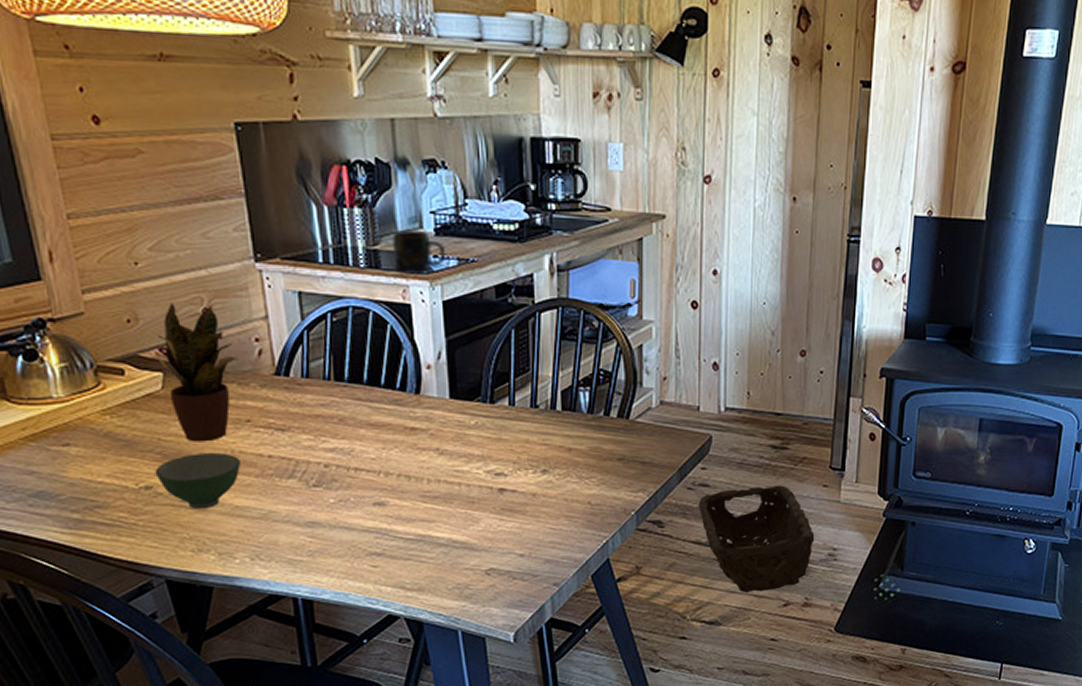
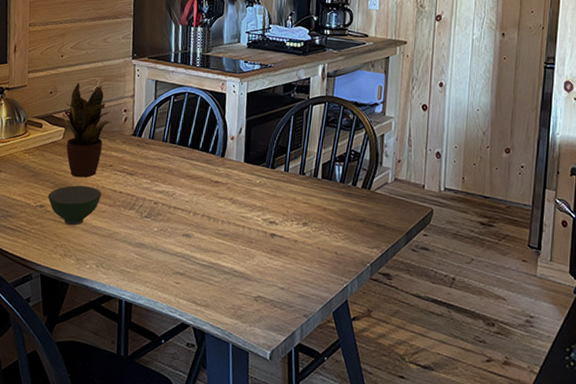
mug: present [391,229,446,274] -> none [218,43,253,73]
woven basket: present [698,485,815,594] -> none [419,254,515,346]

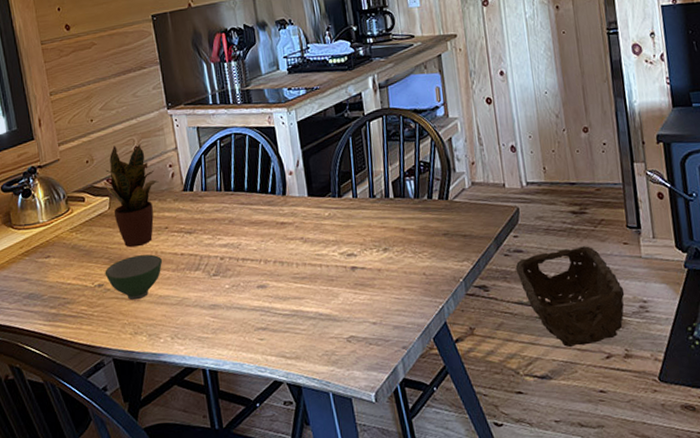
woven basket: none [419,254,515,346] -> present [515,246,625,348]

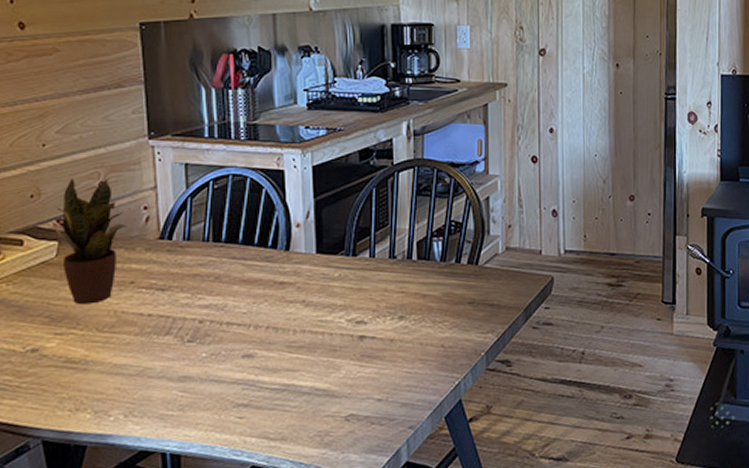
bowl: present [105,254,163,300] -> none [42,314,123,370]
woven basket: present [515,246,625,348] -> none [543,320,652,428]

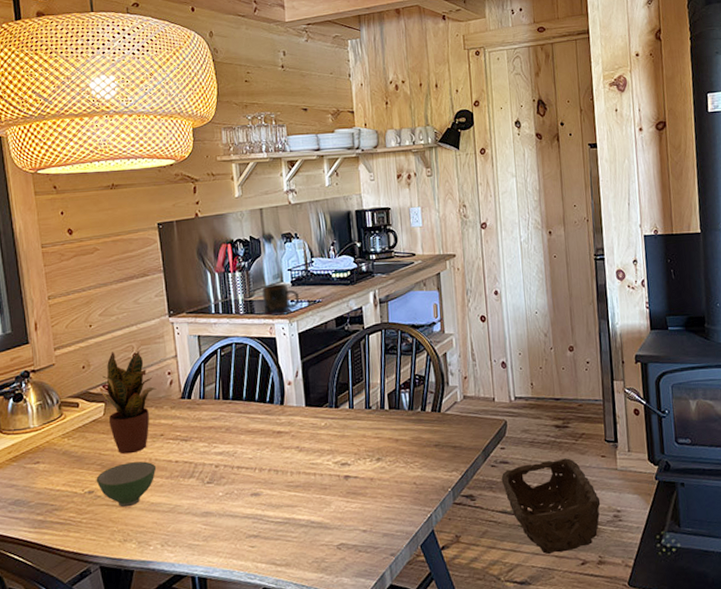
bowl: none [42,314,123,370] -> present [96,461,157,508]
mug: none [269,105,317,144] -> present [261,283,300,316]
woven basket: none [543,320,652,428] -> present [501,458,601,555]

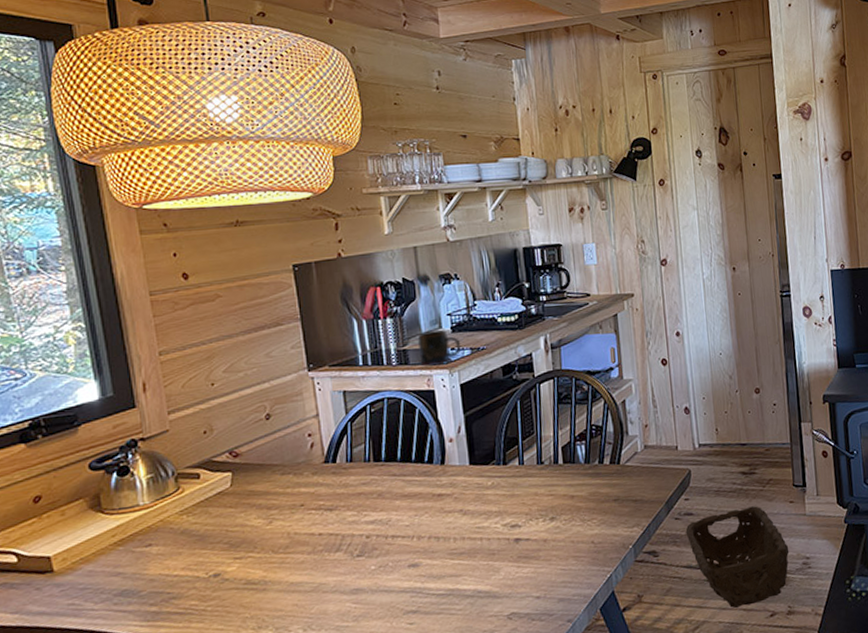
bowl: present [96,461,157,508] -> none [223,536,296,590]
potted plant: present [100,351,157,454] -> none [226,411,295,530]

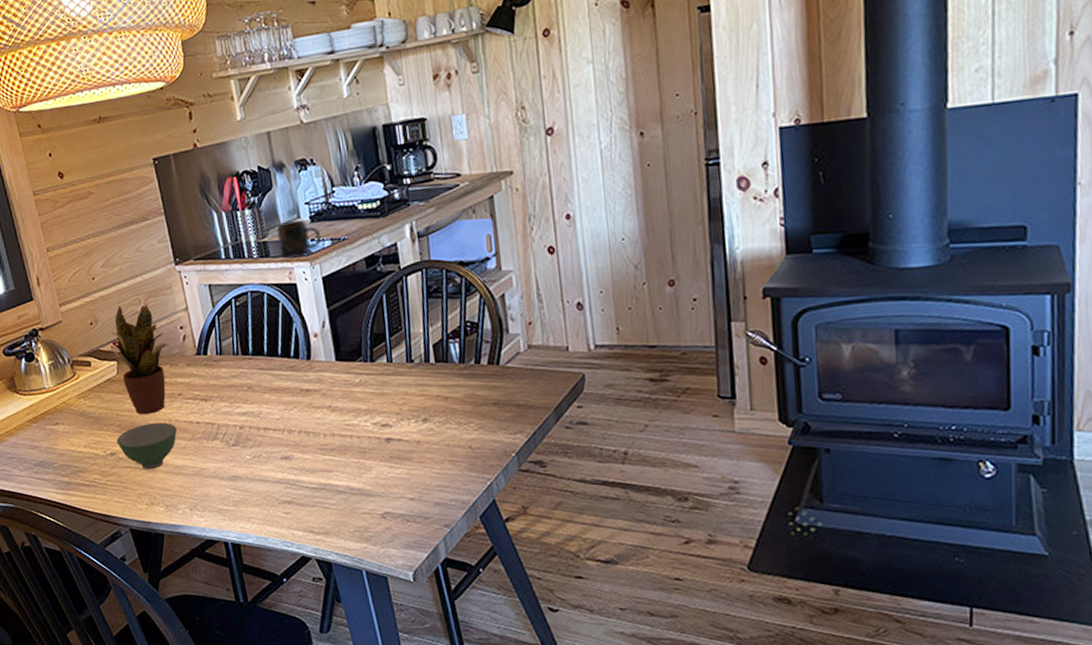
bowl: none [223,536,296,590] -> present [116,422,178,470]
potted plant: none [226,411,295,530] -> present [111,304,170,415]
woven basket: present [685,506,789,609] -> none [578,418,711,531]

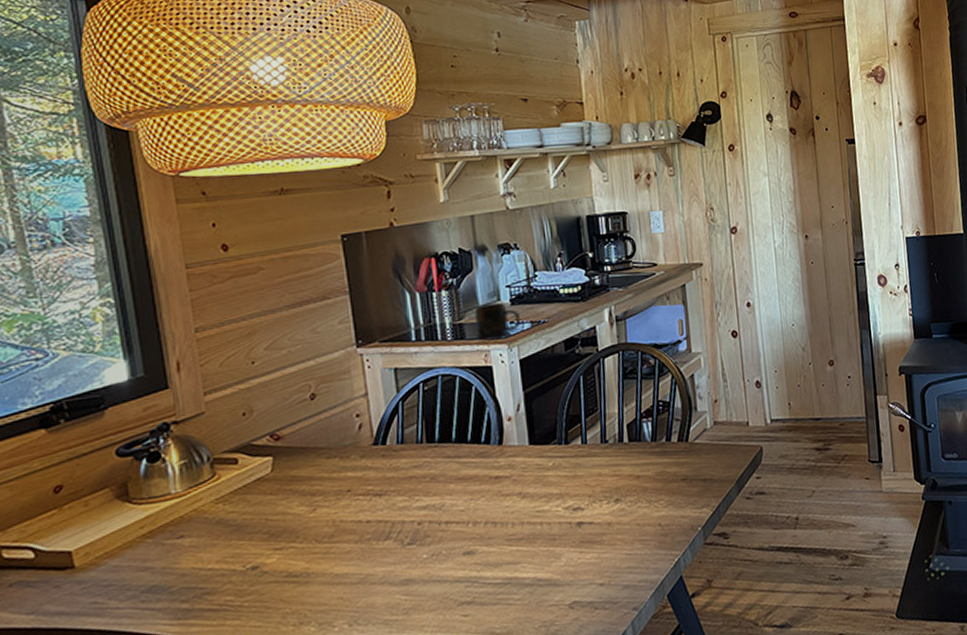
potted plant: present [111,304,170,415] -> none [267,390,342,518]
bowl: present [116,422,178,470] -> none [261,524,342,583]

